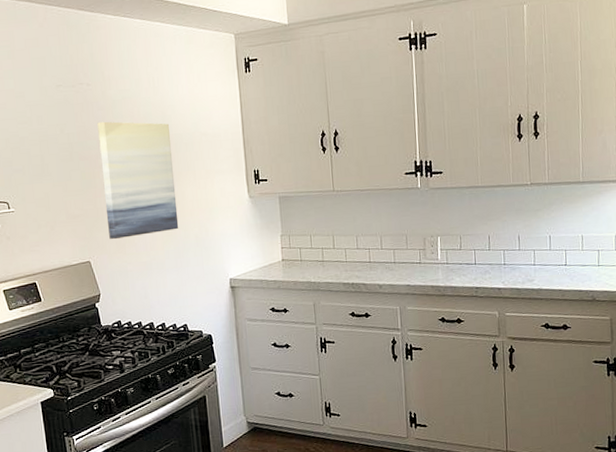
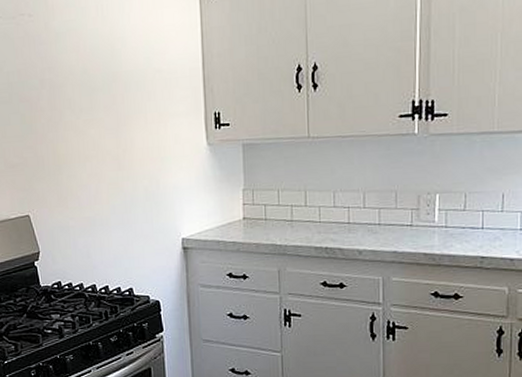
wall art: present [97,121,179,240] -> none [39,57,127,192]

